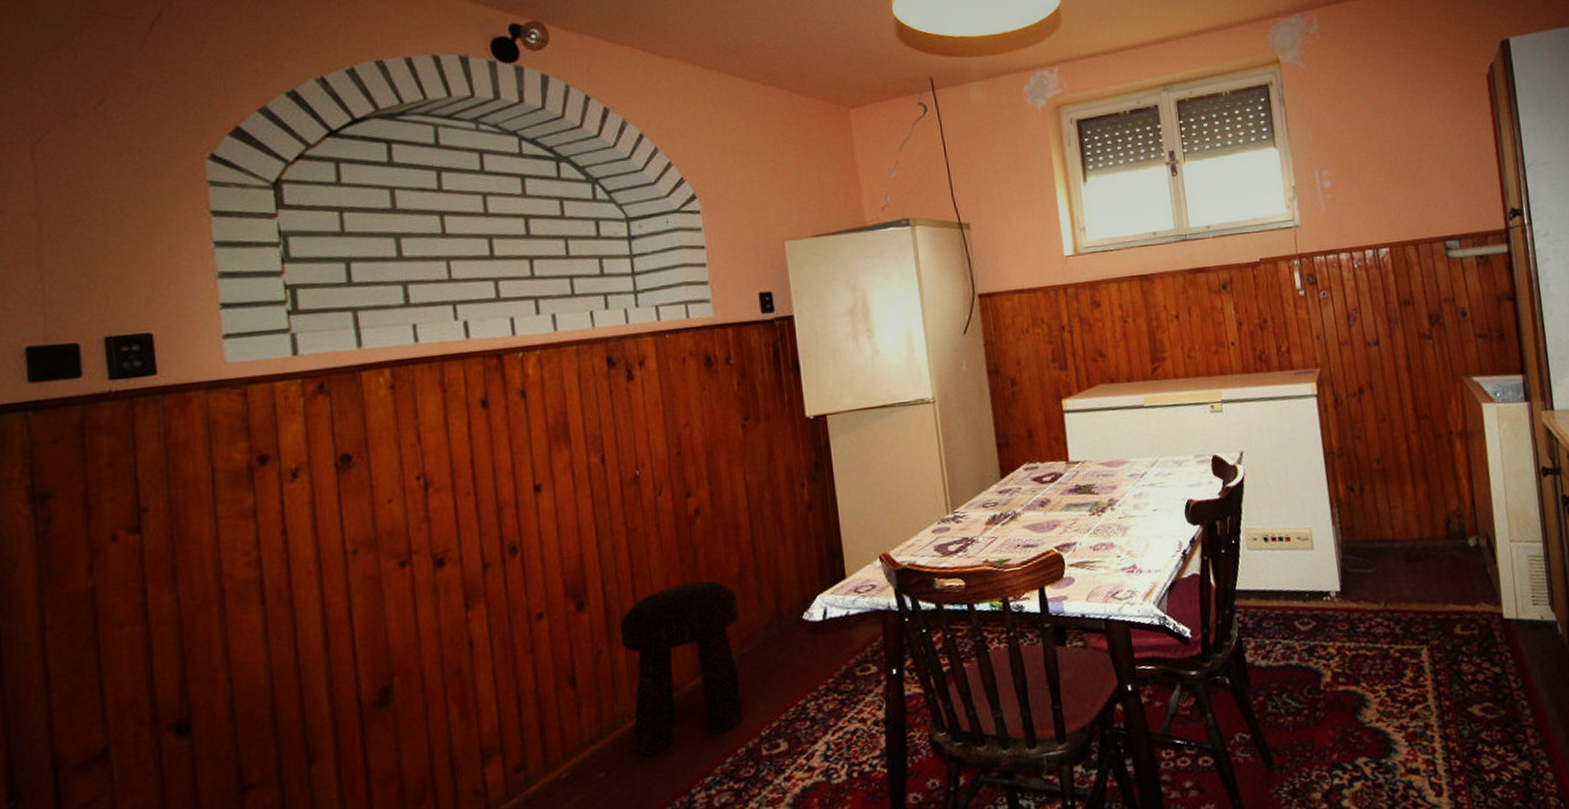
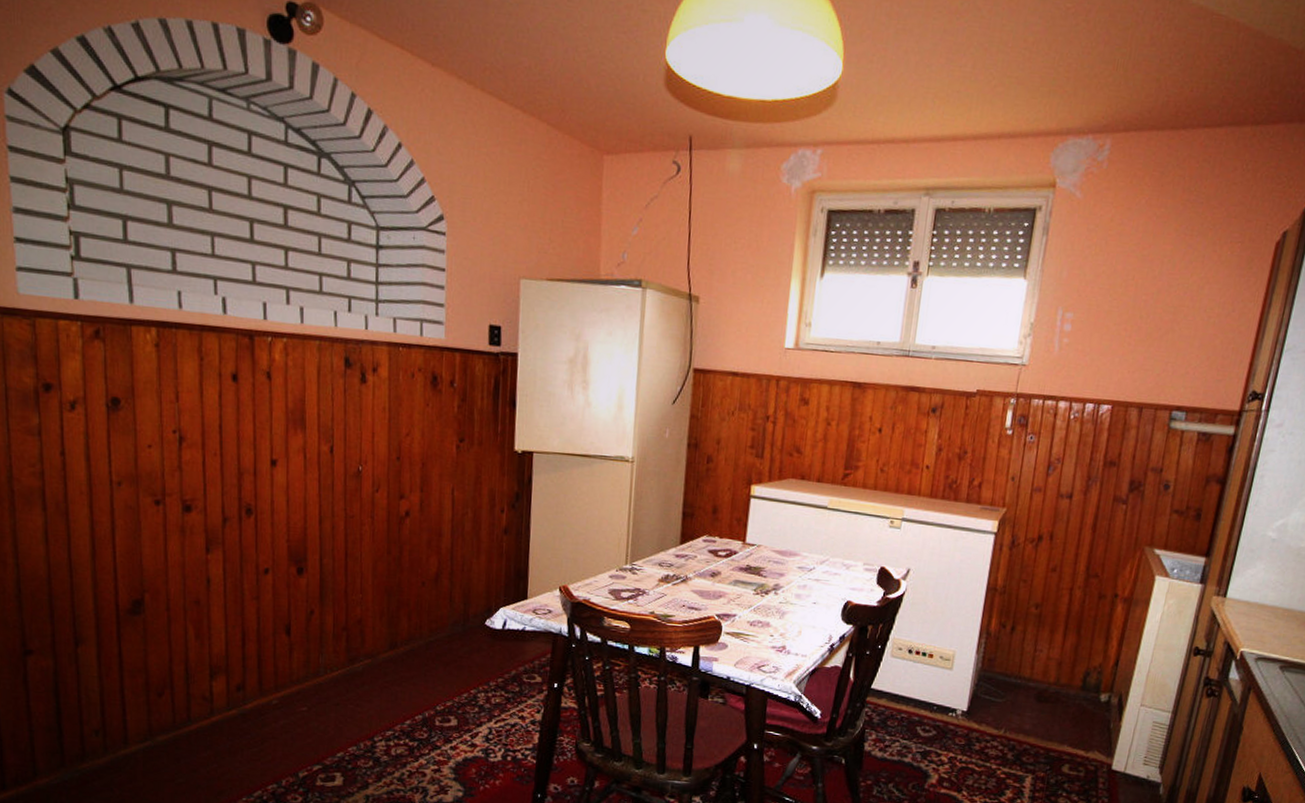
stool: present [620,580,743,757] -> none [331,571,433,705]

